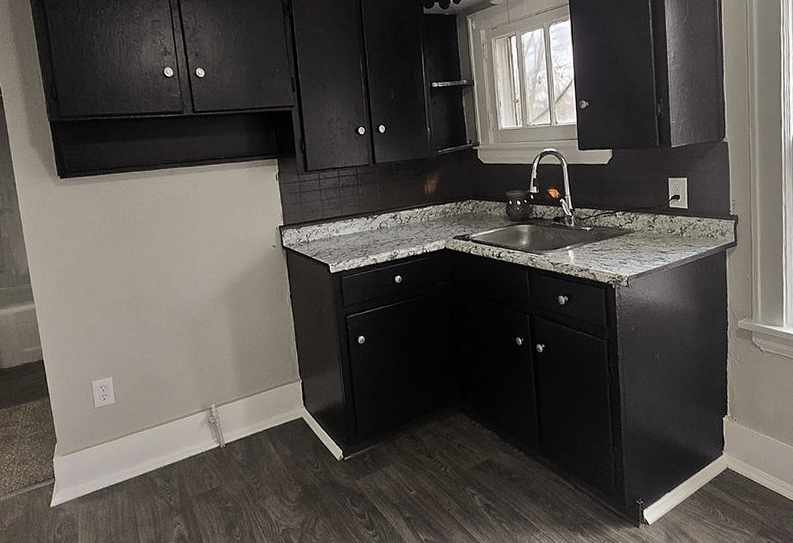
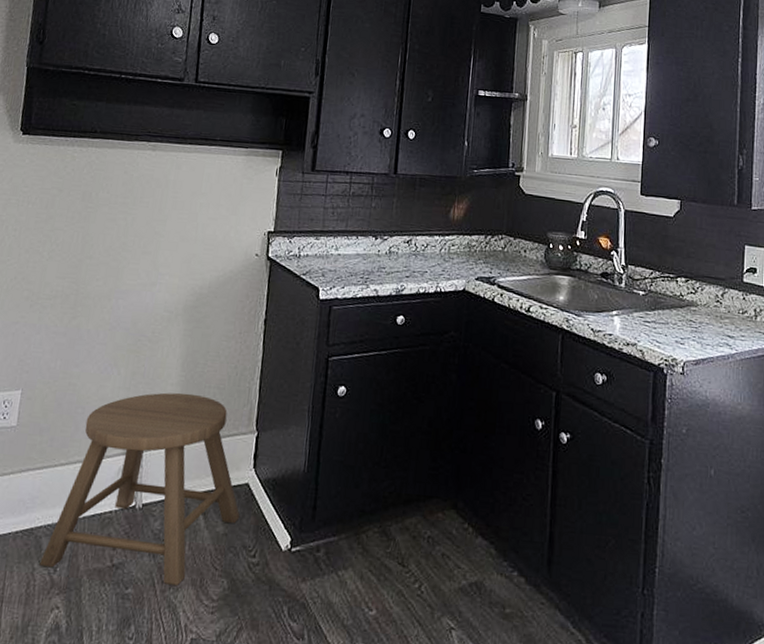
stool: none [158,359,301,498] -> present [39,392,240,585]

